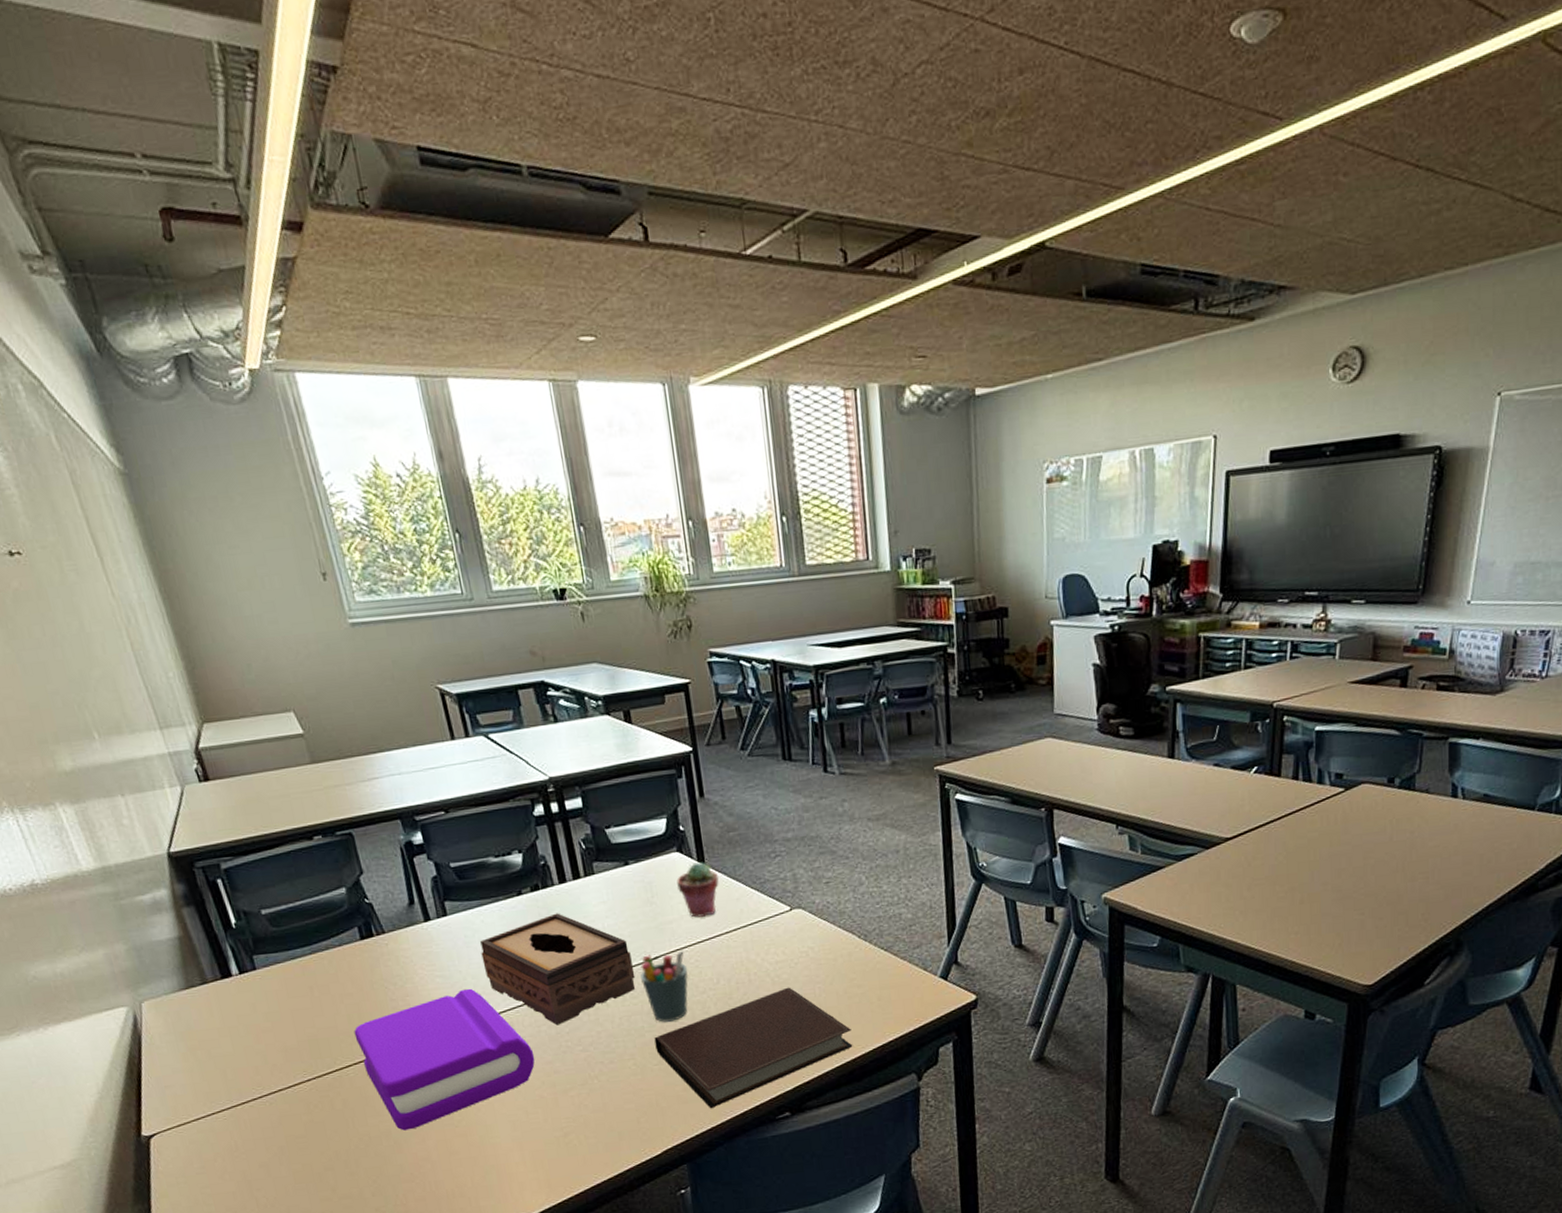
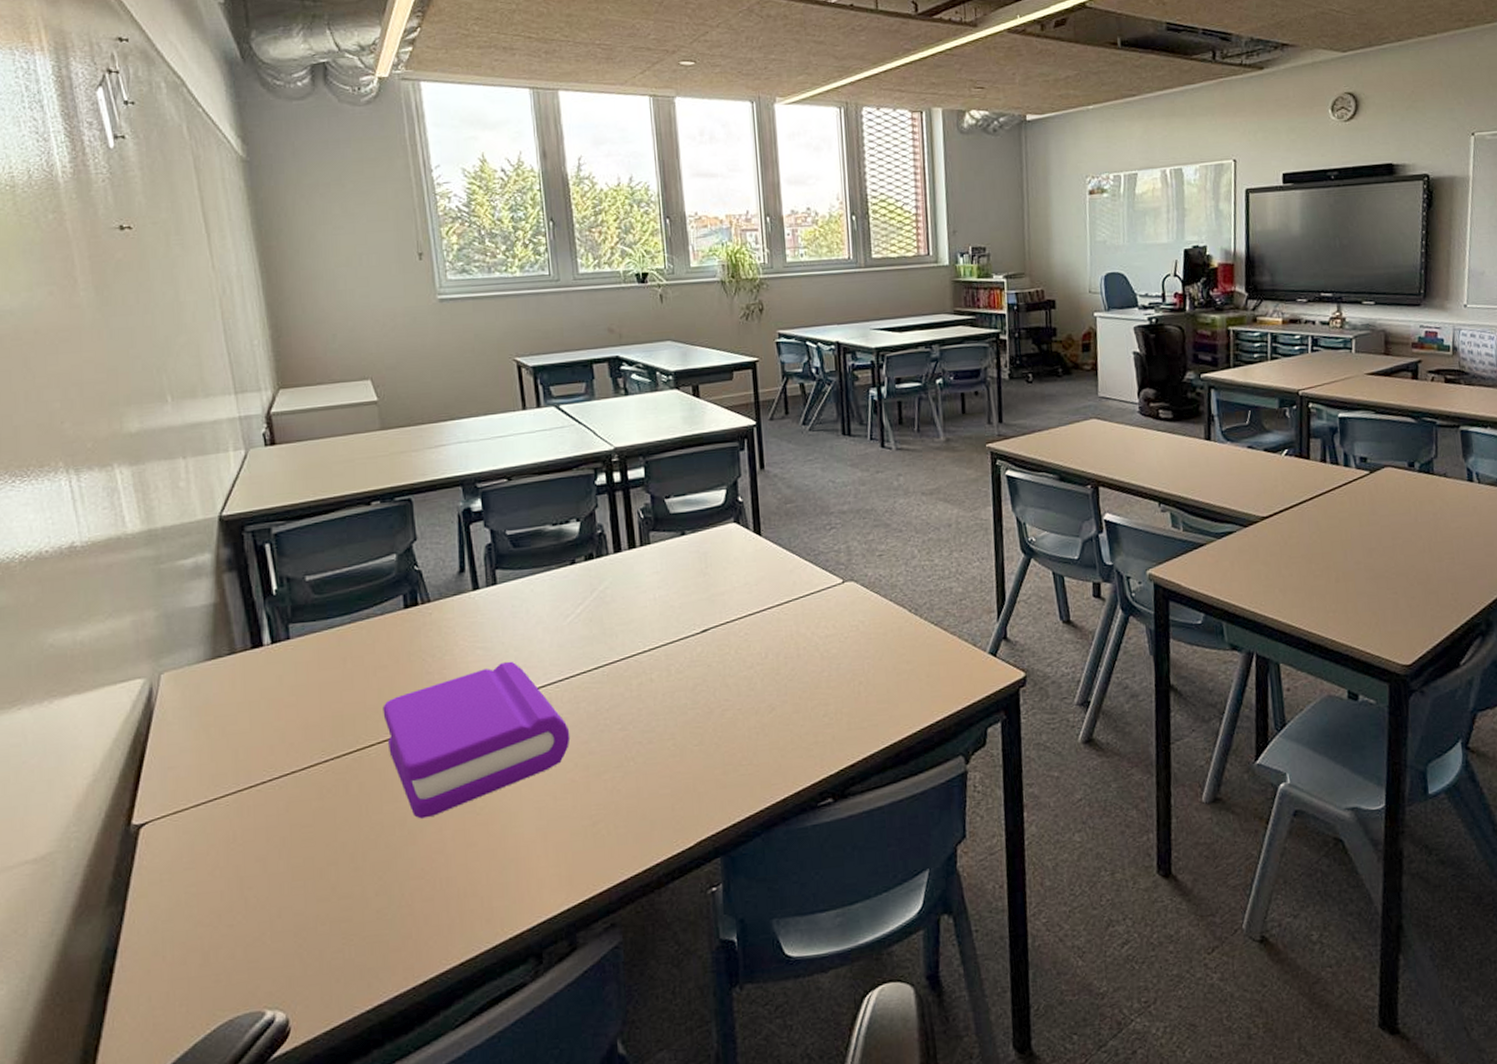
tissue box: present [480,913,636,1026] -> none [527,583,683,702]
pen holder: present [640,950,689,1022] -> none [688,622,737,699]
notebook: present [654,987,853,1109] -> none [697,662,900,795]
potted succulent: present [676,862,719,917] -> none [732,533,774,589]

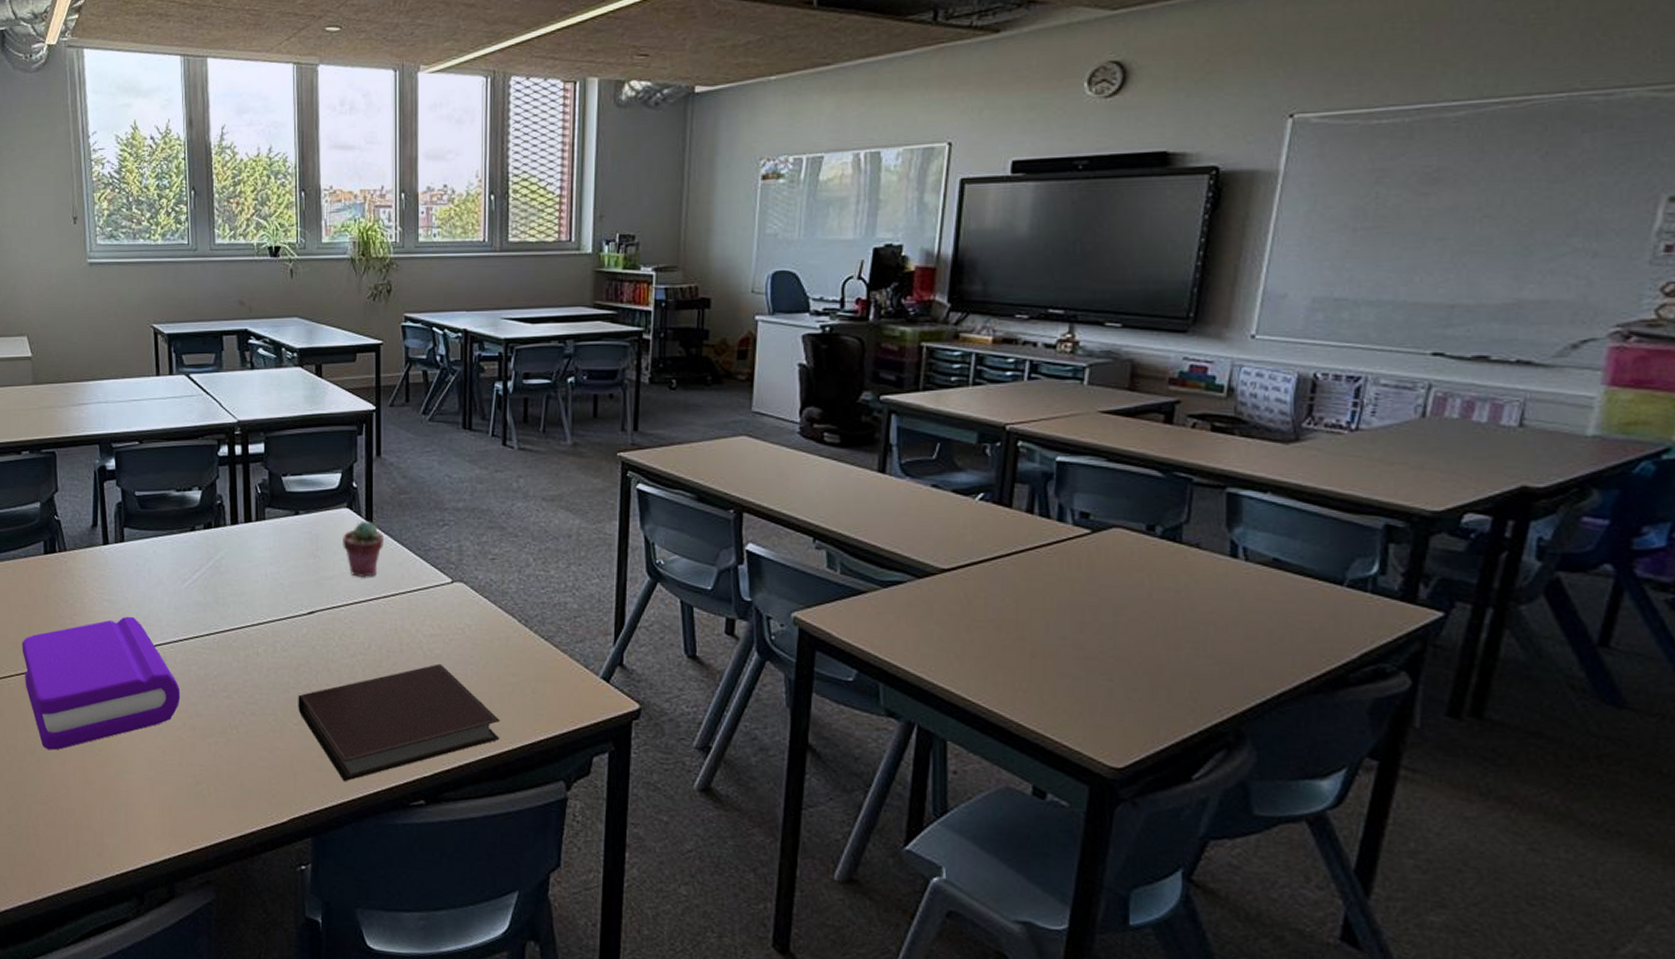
notebook: none [697,662,900,795] -> present [298,663,500,782]
potted succulent: none [732,533,774,589] -> present [343,521,384,577]

